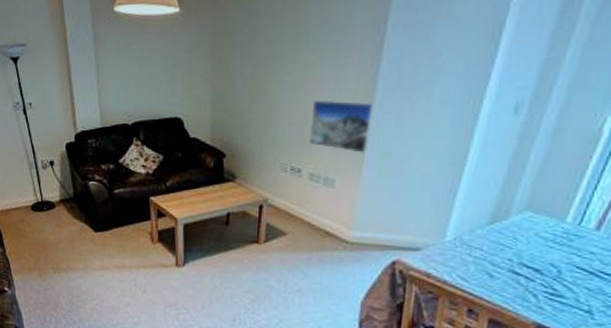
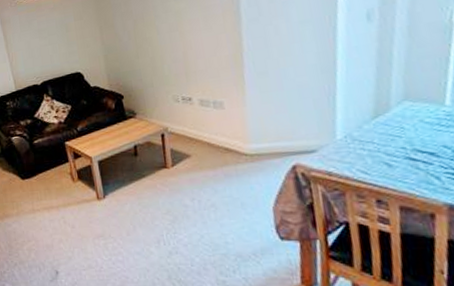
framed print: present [309,99,377,153] -> none [190,32,247,77]

